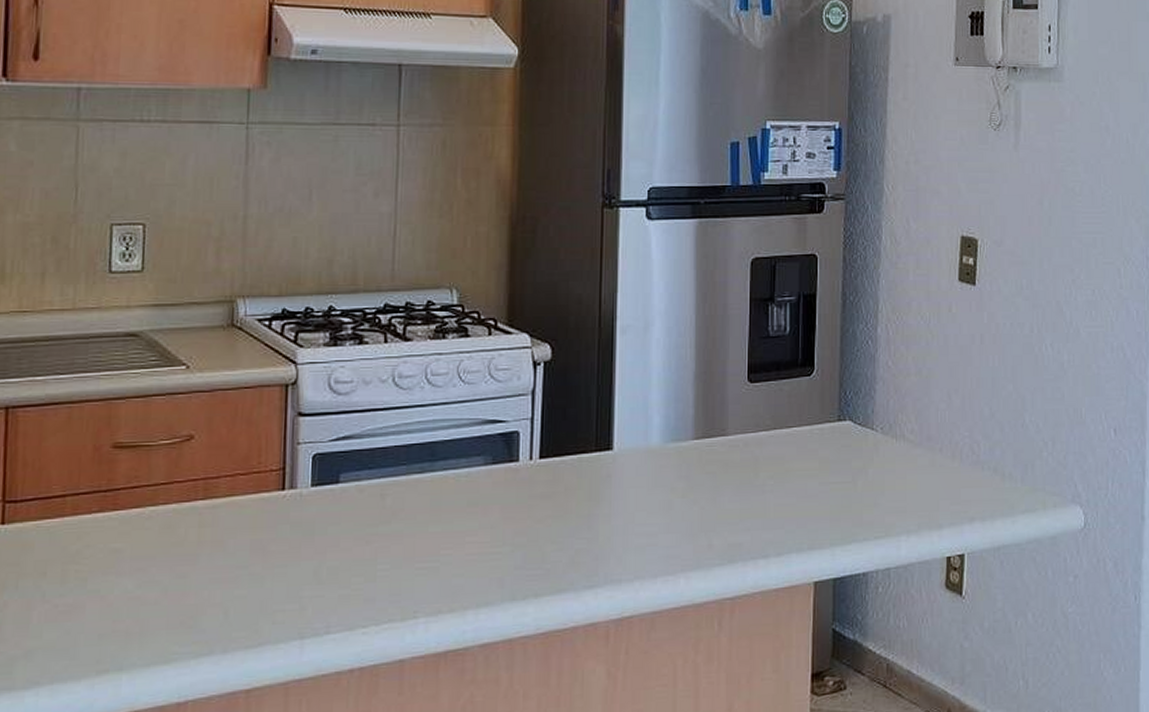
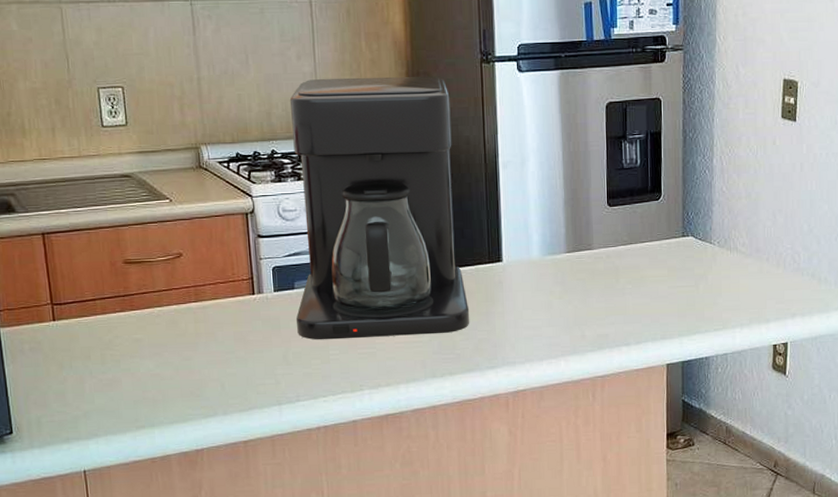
coffee maker: none [337,220,567,551] -> present [289,76,470,340]

